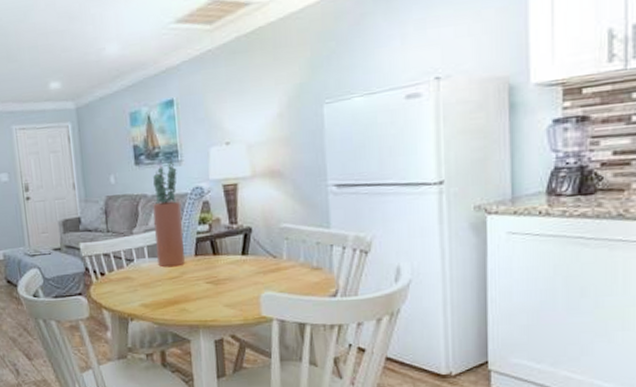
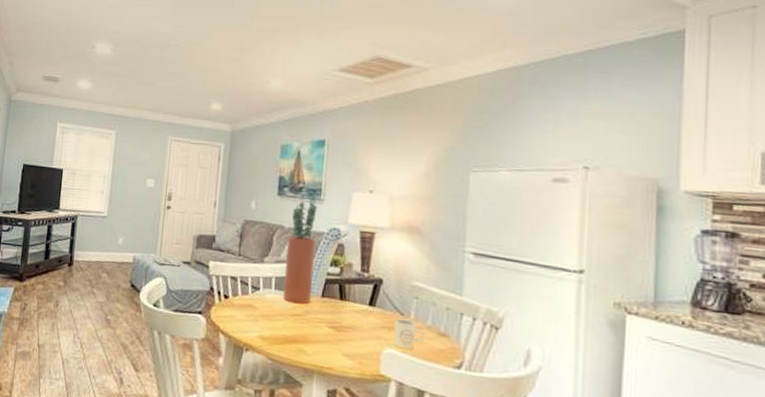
mug: none [268,261,299,289] -> present [393,318,425,350]

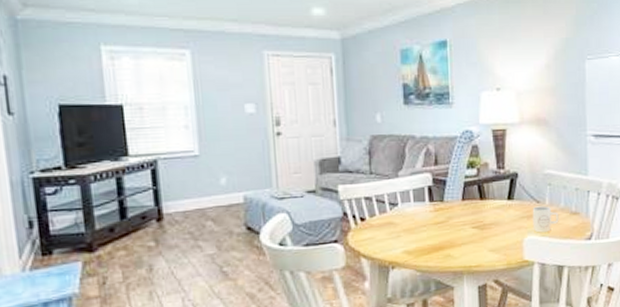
vase: present [282,194,318,305] -> none [421,99,452,212]

